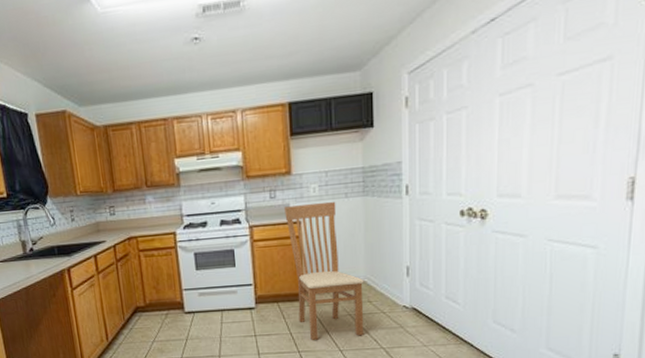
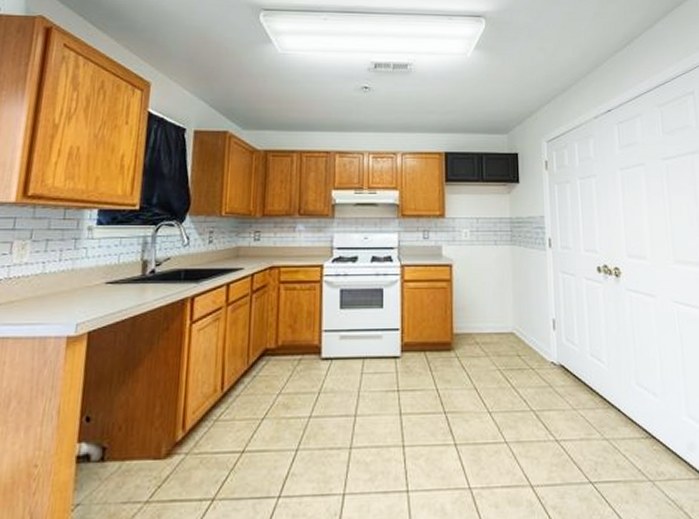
chair: present [284,202,364,340] -> none [437,248,514,399]

